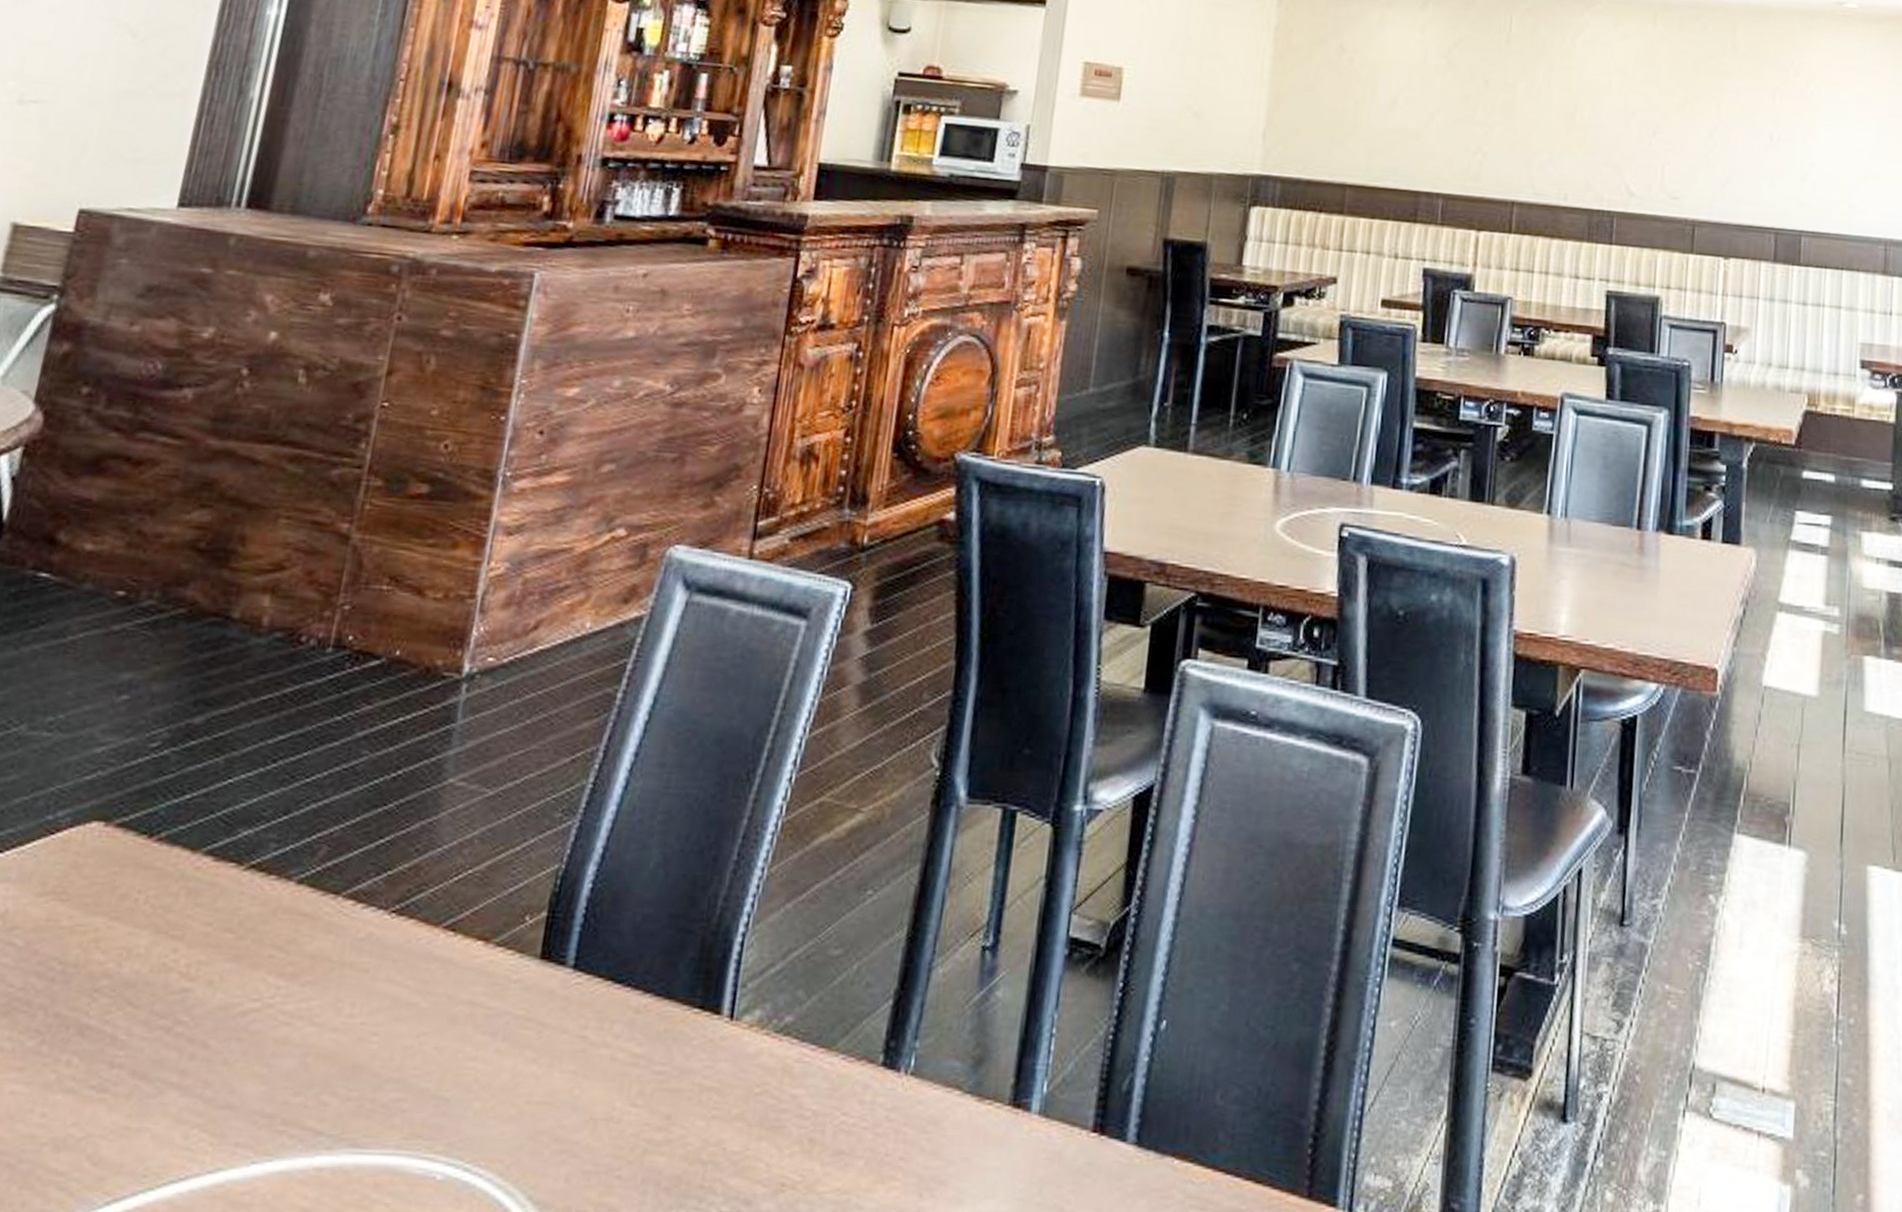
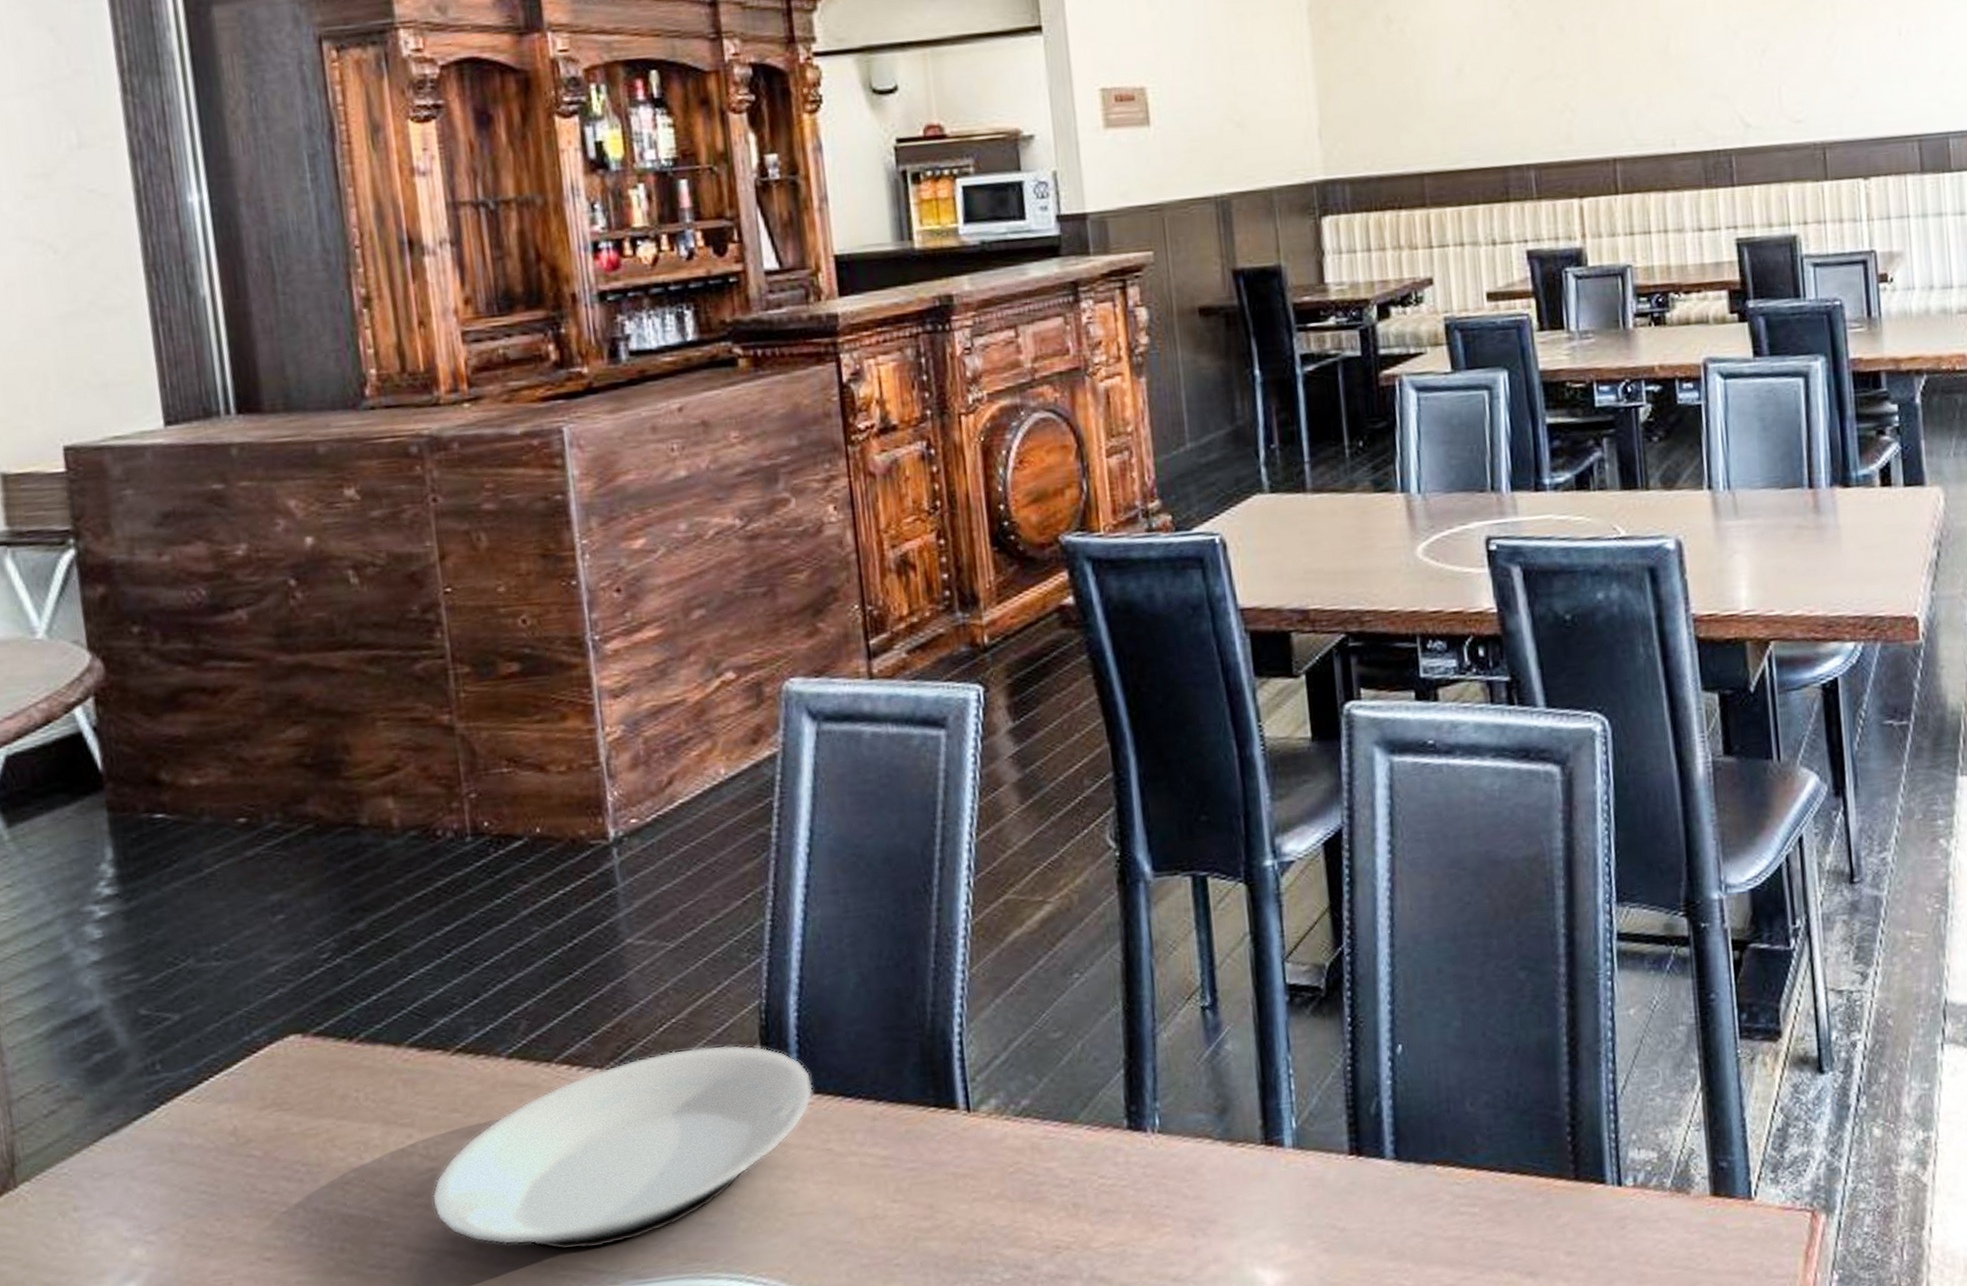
plate: none [174,903,588,1106] -> present [432,1045,813,1250]

